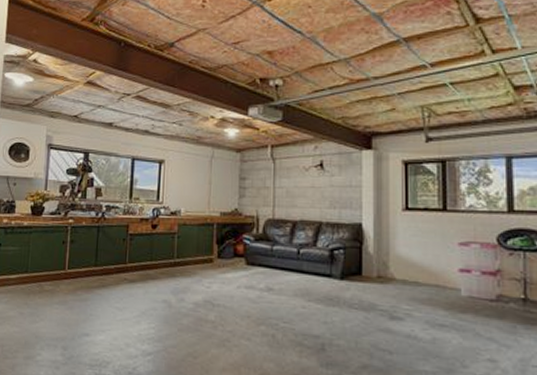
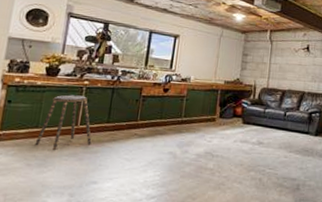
stool: none [26,235,81,298] -> present [35,95,92,151]

